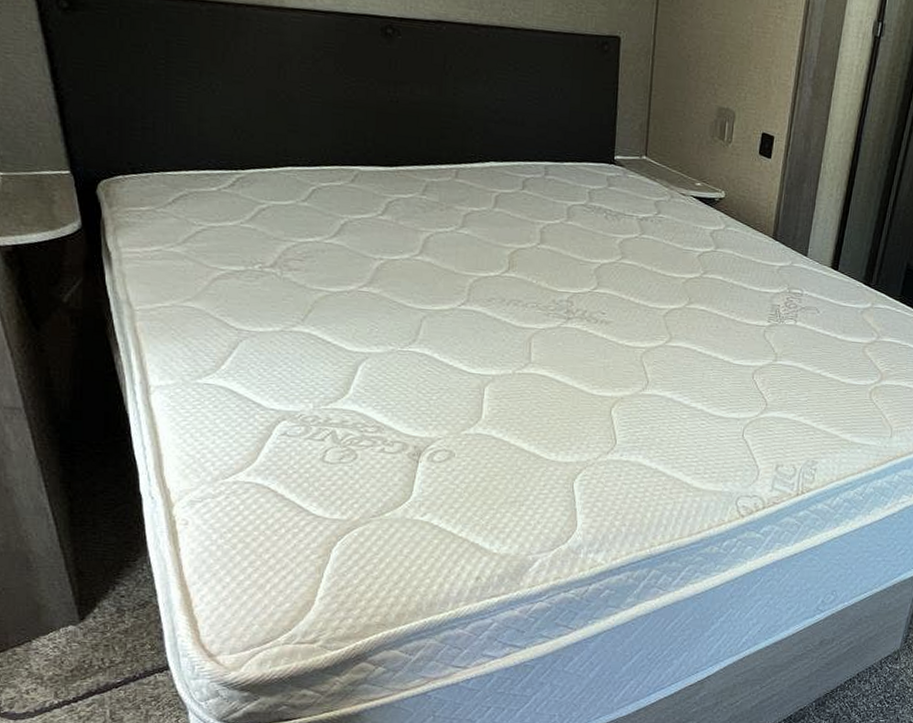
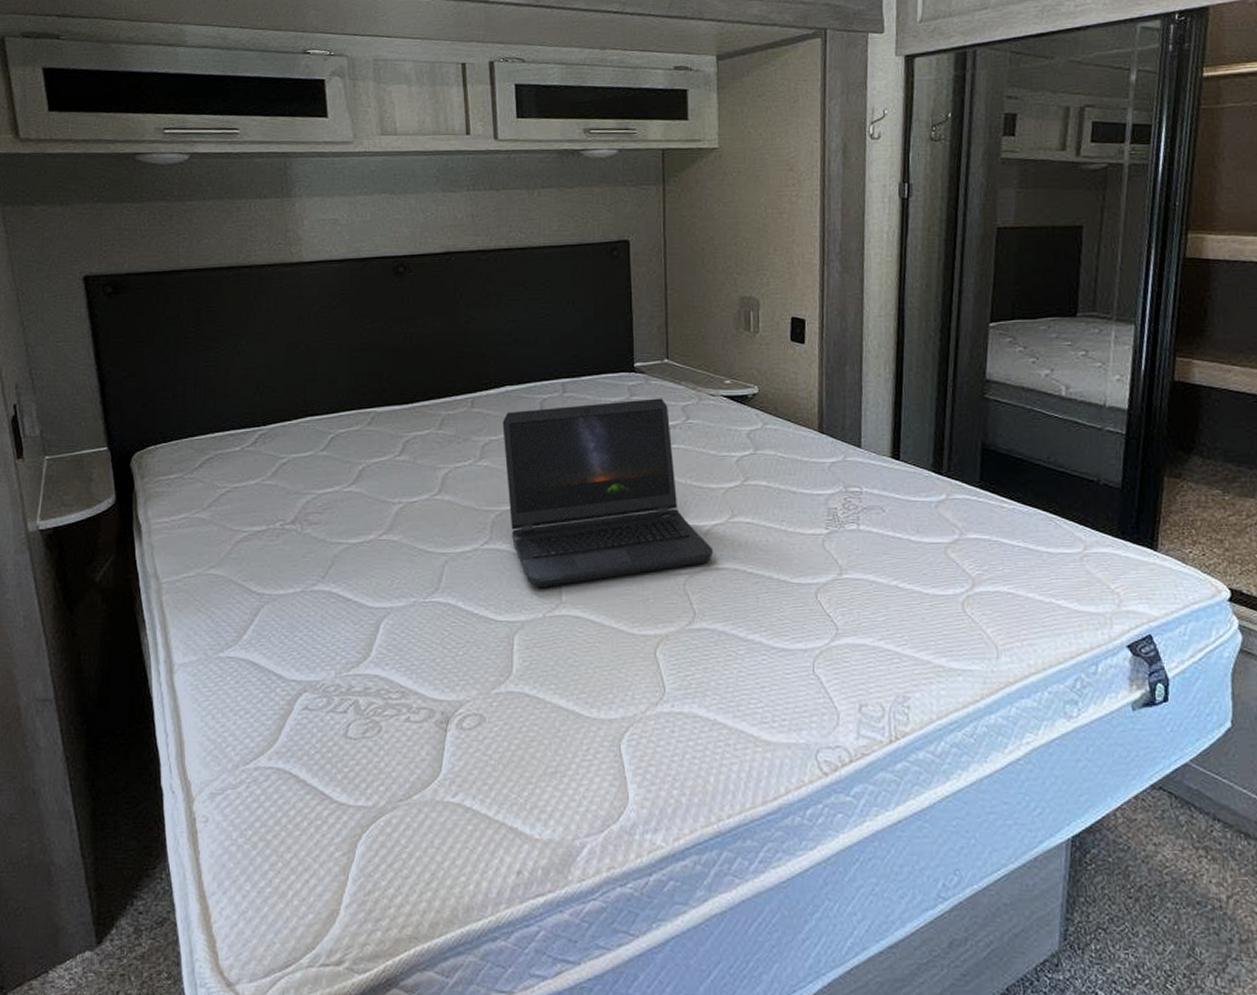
laptop computer: none [484,186,670,349] -> present [502,398,714,588]

